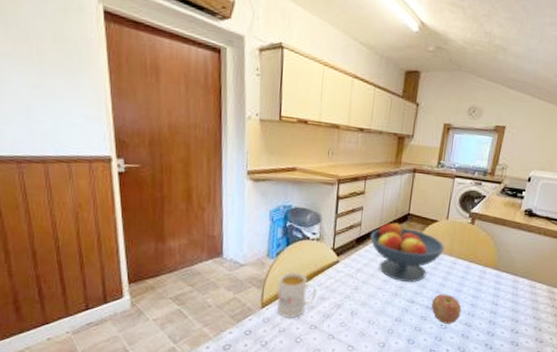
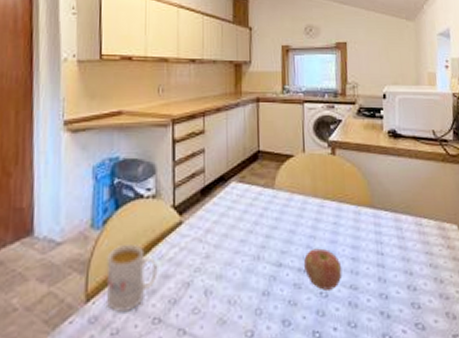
fruit bowl: present [370,220,445,282] -> none [216,162,307,239]

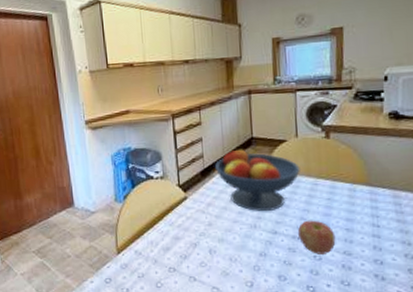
mug: present [106,244,158,313] -> none [129,213,170,263]
fruit bowl: none [216,162,307,239] -> present [214,148,300,211]

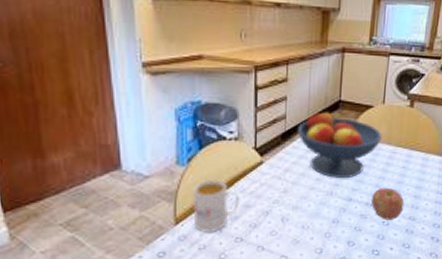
mug: none [129,213,170,263] -> present [193,179,240,233]

